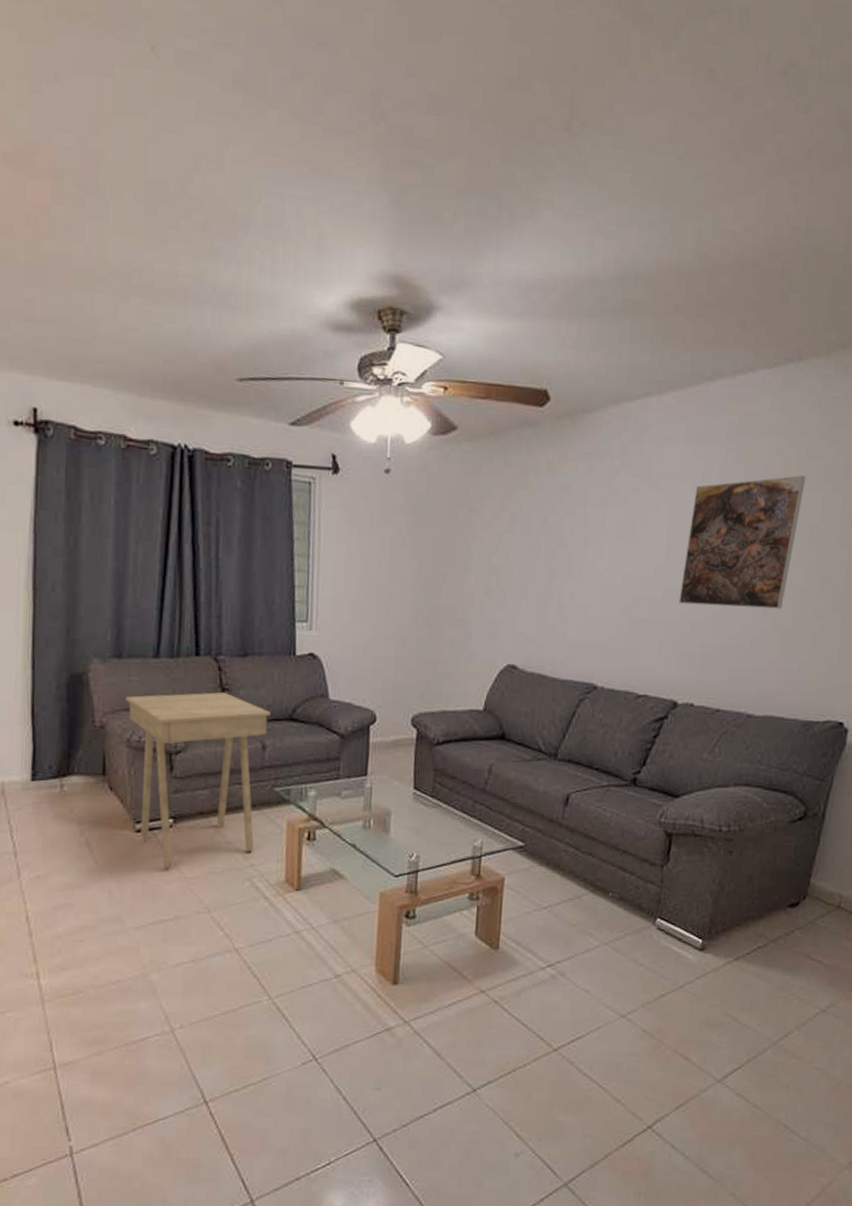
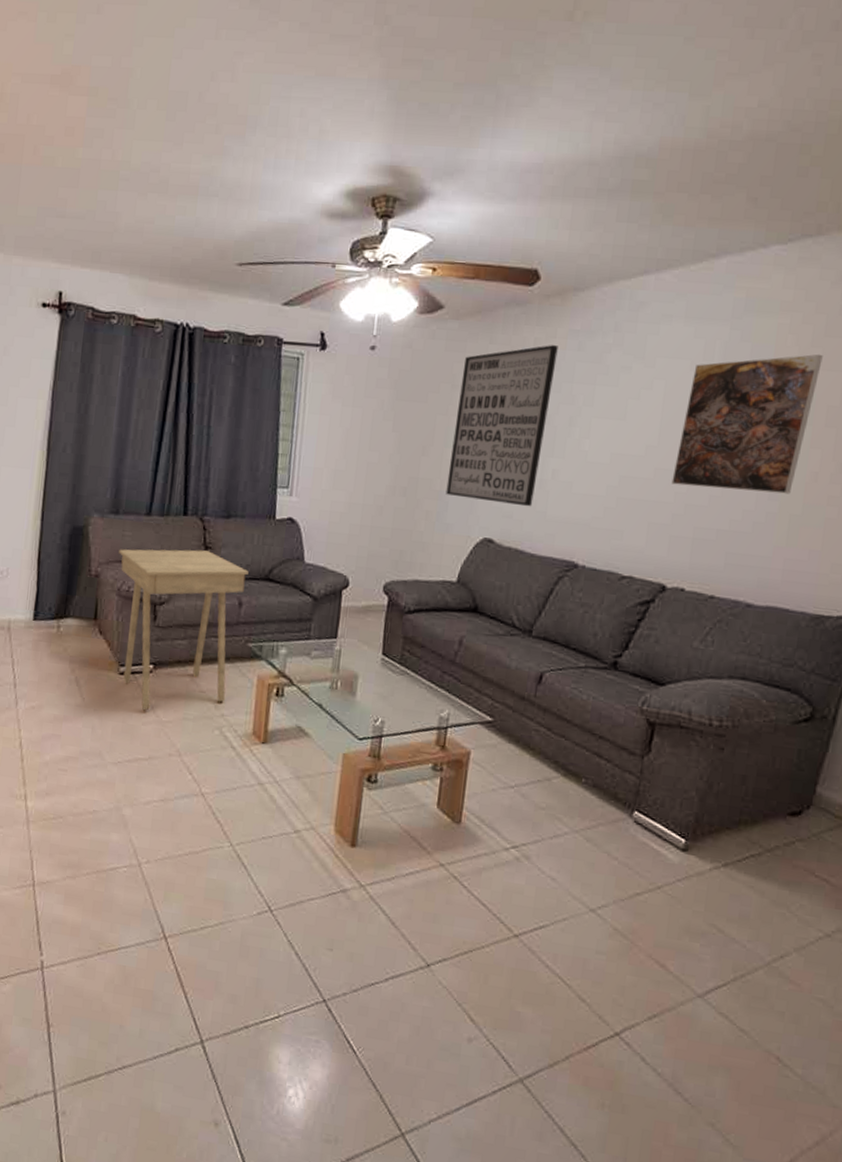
wall art: none [468,467,570,632] -> present [446,345,558,507]

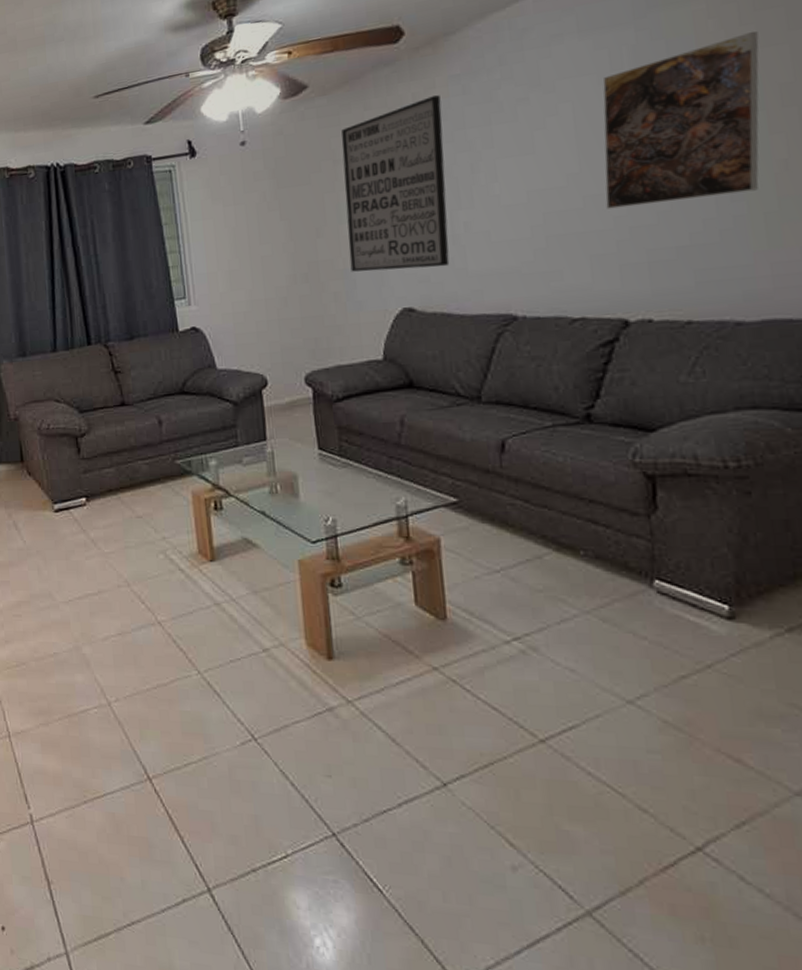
side table: present [119,549,249,711] -> none [32,375,164,545]

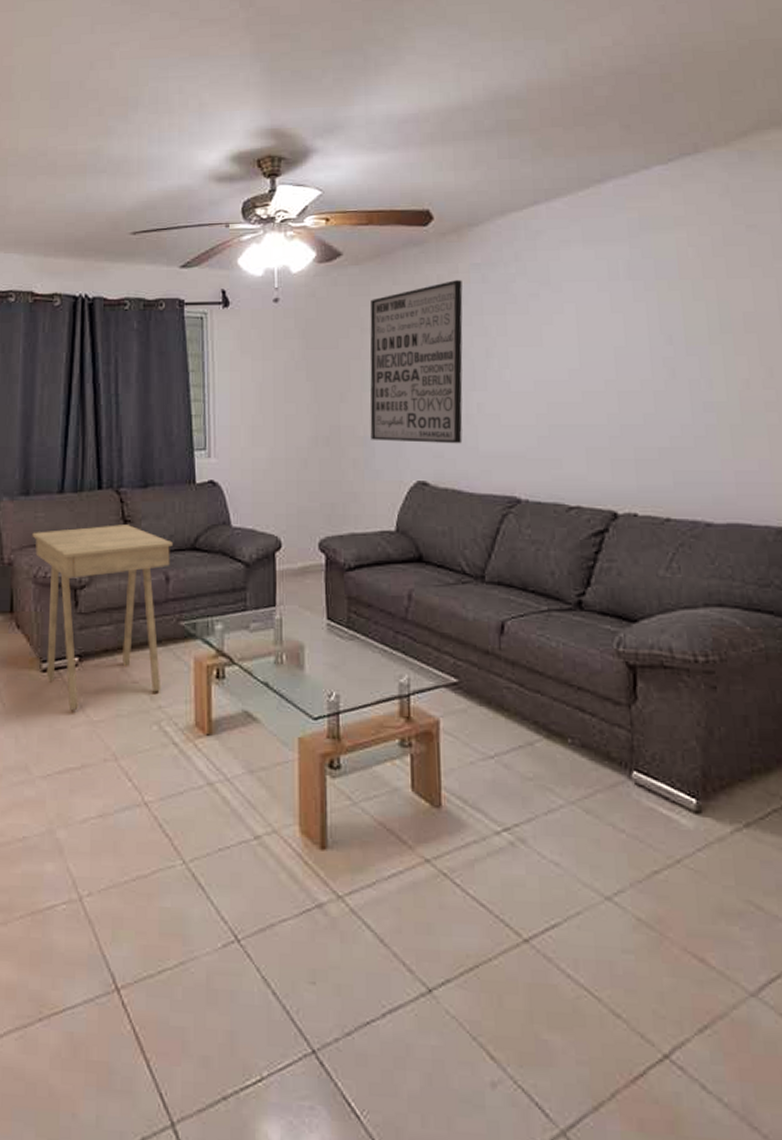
side table: none [32,375,164,545] -> present [32,525,173,711]
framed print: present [602,31,759,209] -> none [601,263,728,406]

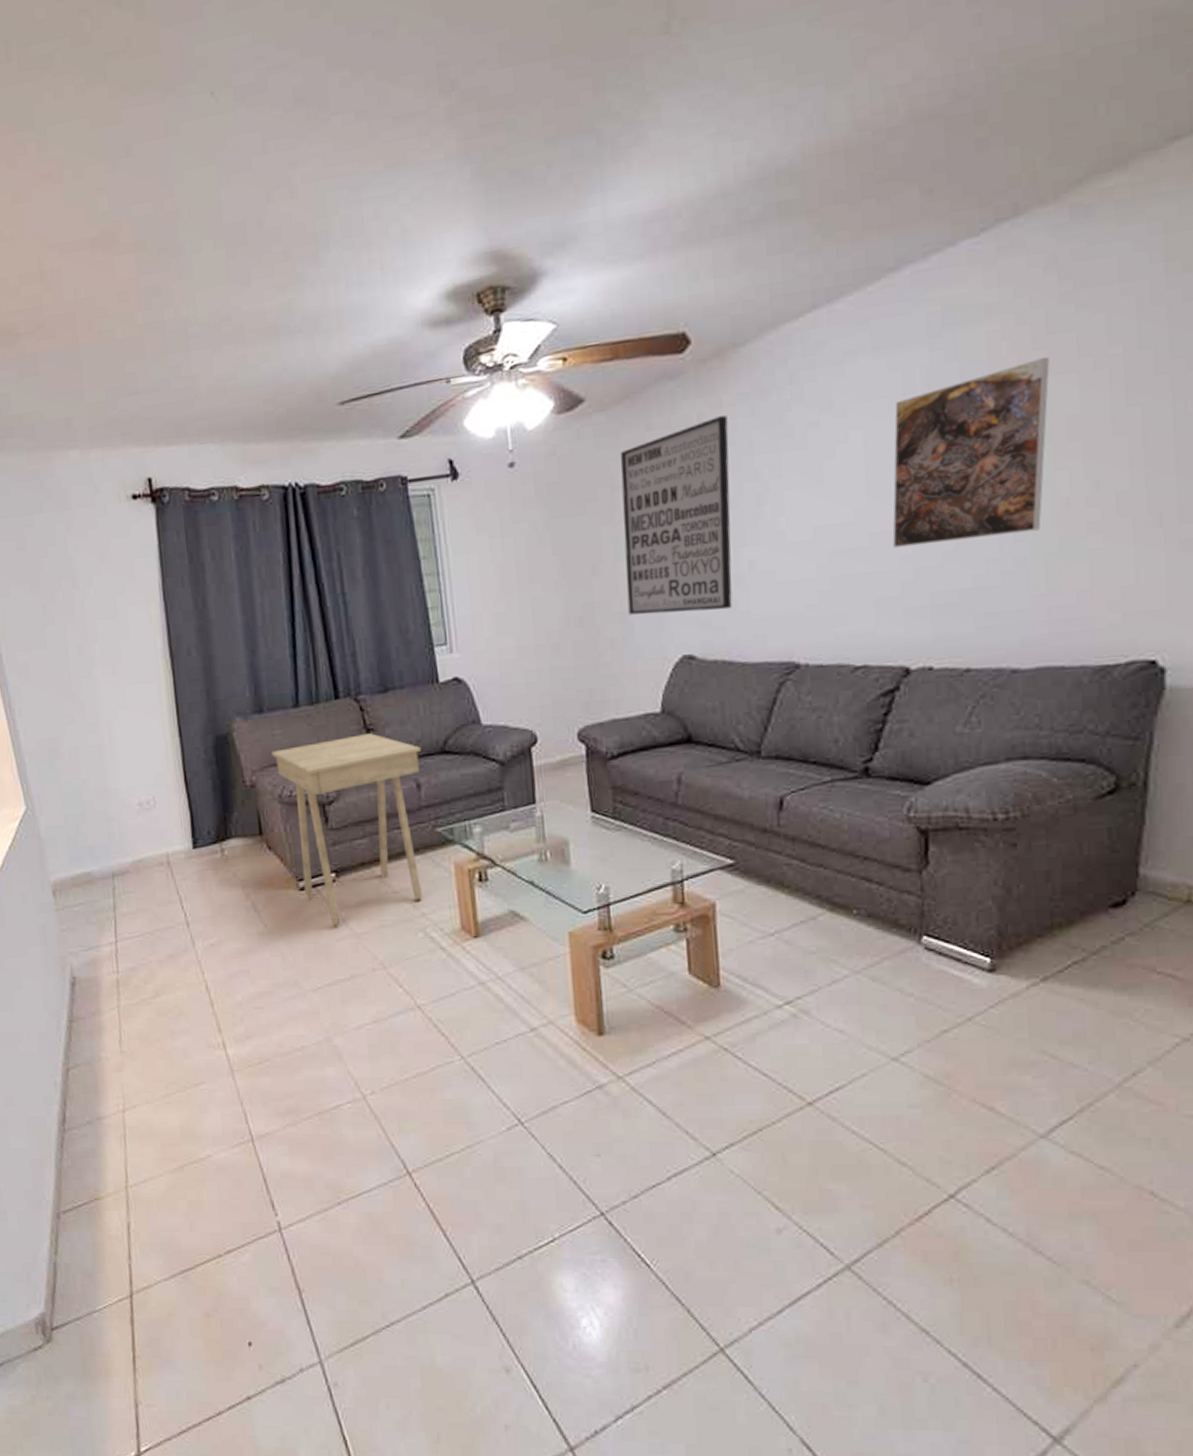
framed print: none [601,263,728,406] -> present [892,356,1050,548]

